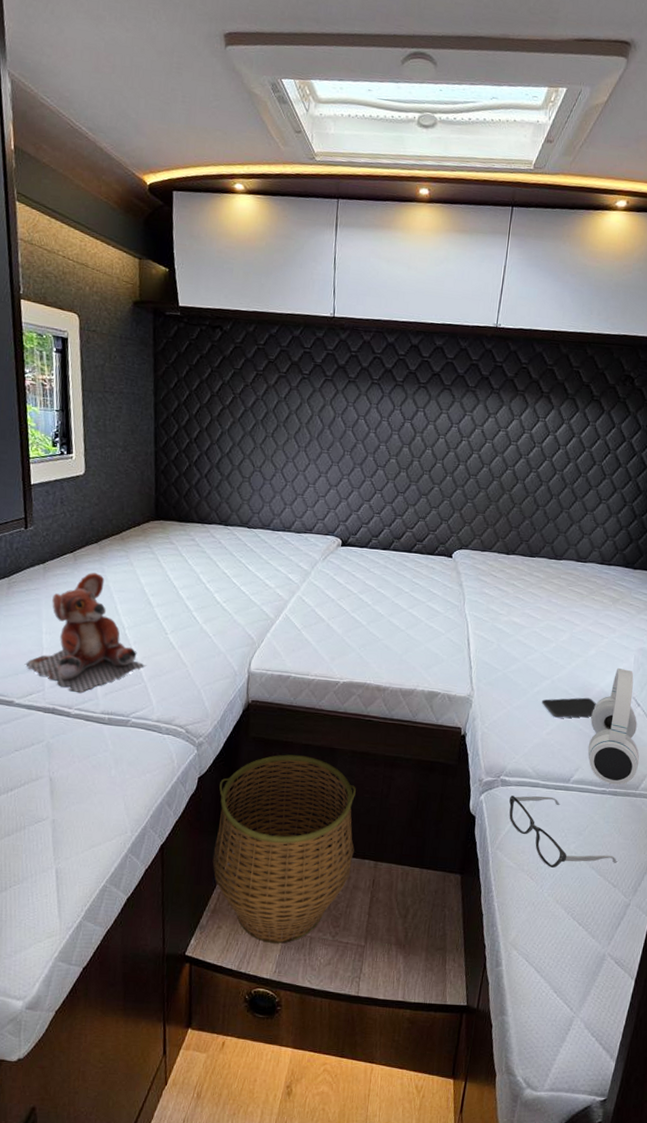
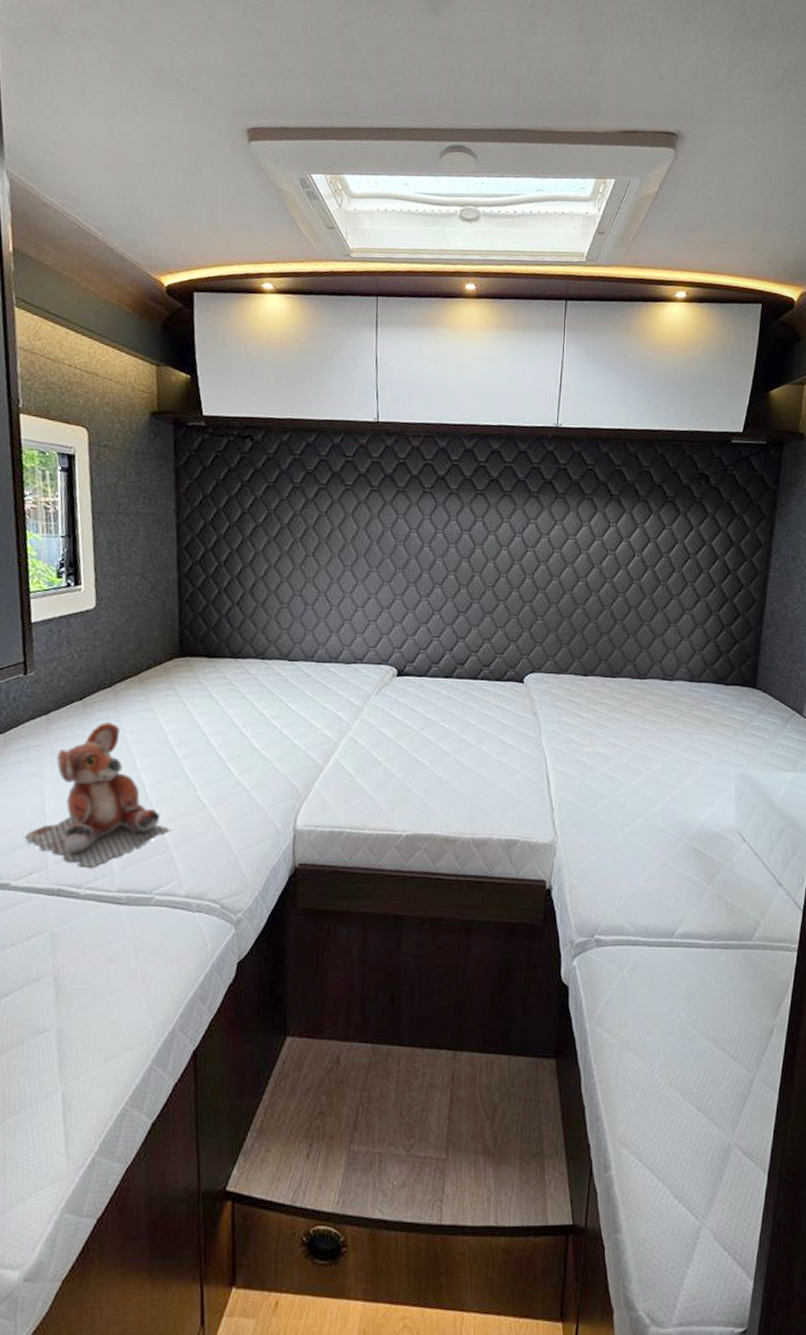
basket: present [212,754,356,944] -> none [257,925,428,1165]
eyeglasses: present [509,796,618,869] -> none [607,955,736,1043]
smartphone: present [541,697,597,719] -> none [635,835,698,862]
headphones: present [587,667,639,785] -> none [691,798,750,936]

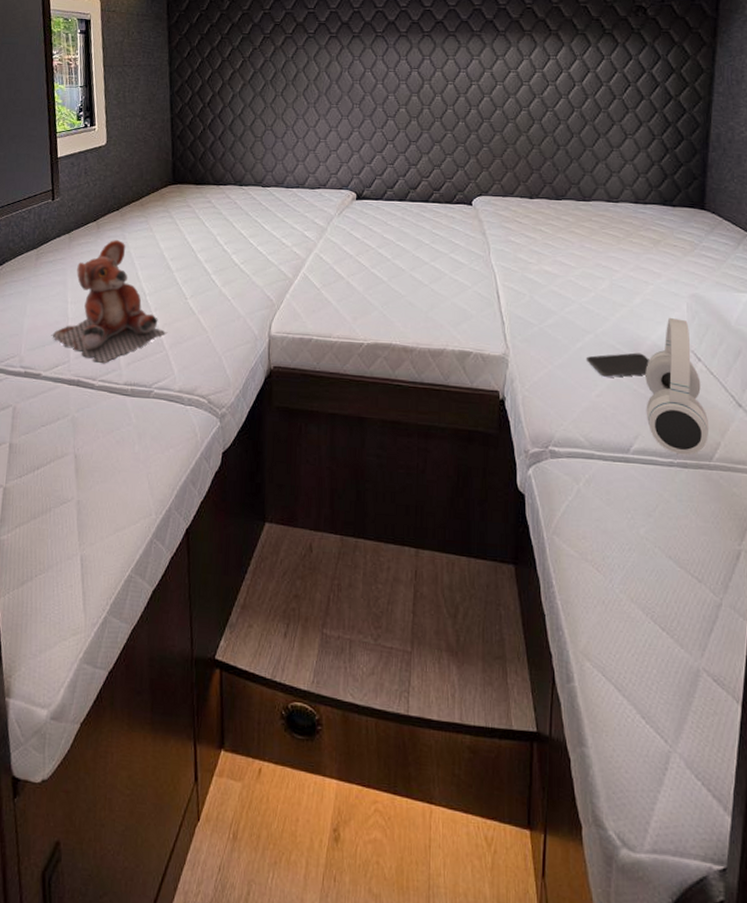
smartphone: none [635,835,698,862] -> present [586,352,650,378]
headphones: none [691,798,750,936] -> present [645,317,708,455]

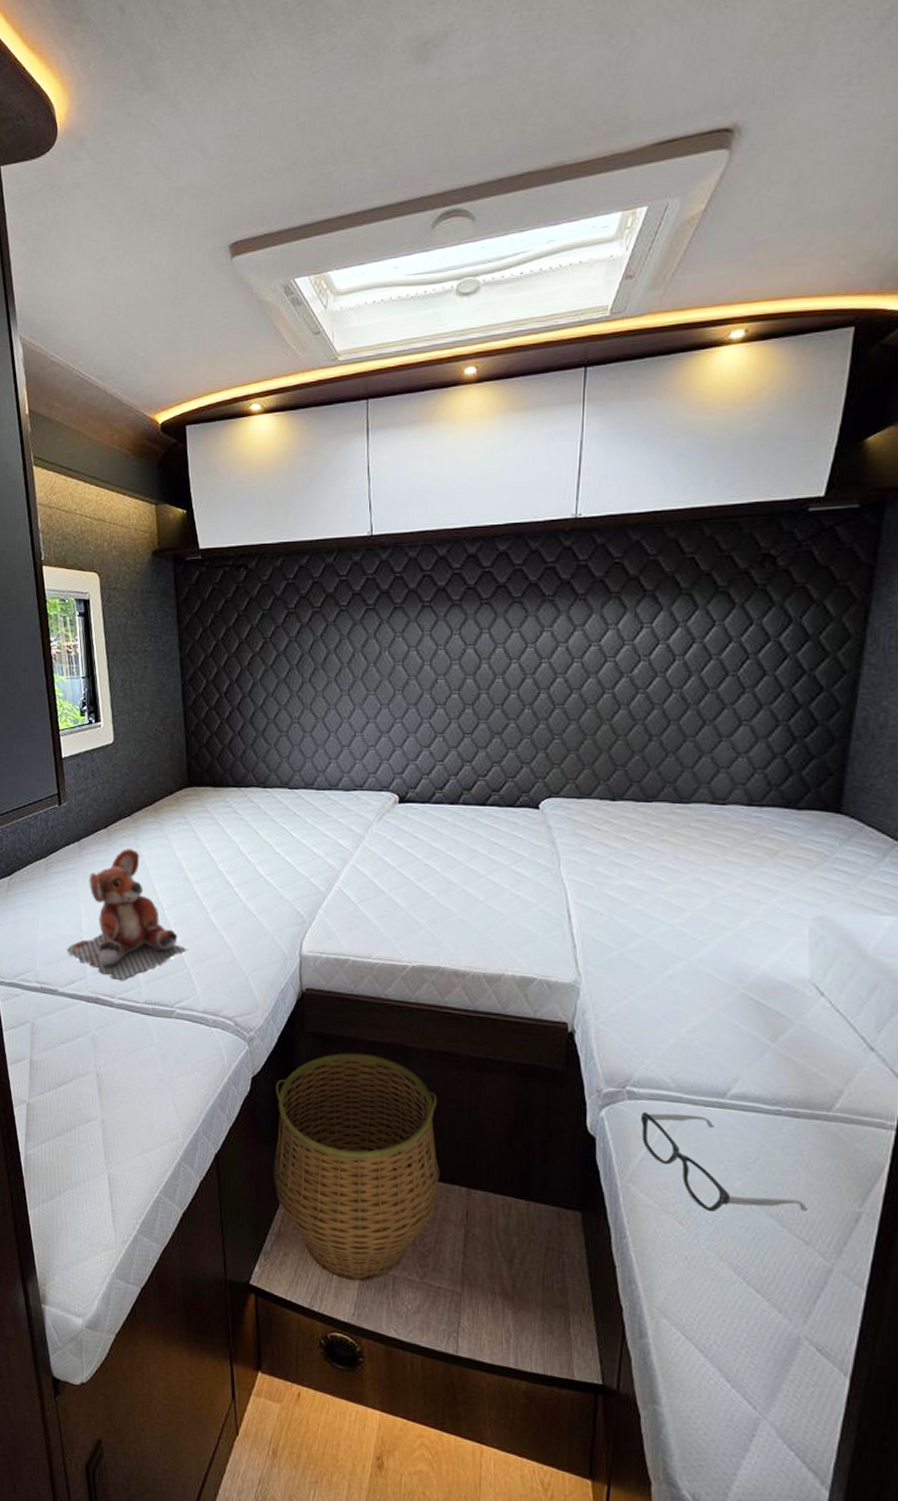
basket: none [240,425,392,647] -> present [273,1052,440,1281]
eyeglasses: none [562,469,700,558] -> present [641,1112,809,1213]
smartphone: present [586,352,650,378] -> none [676,983,758,1012]
headphones: present [645,317,708,455] -> none [749,943,829,1104]

